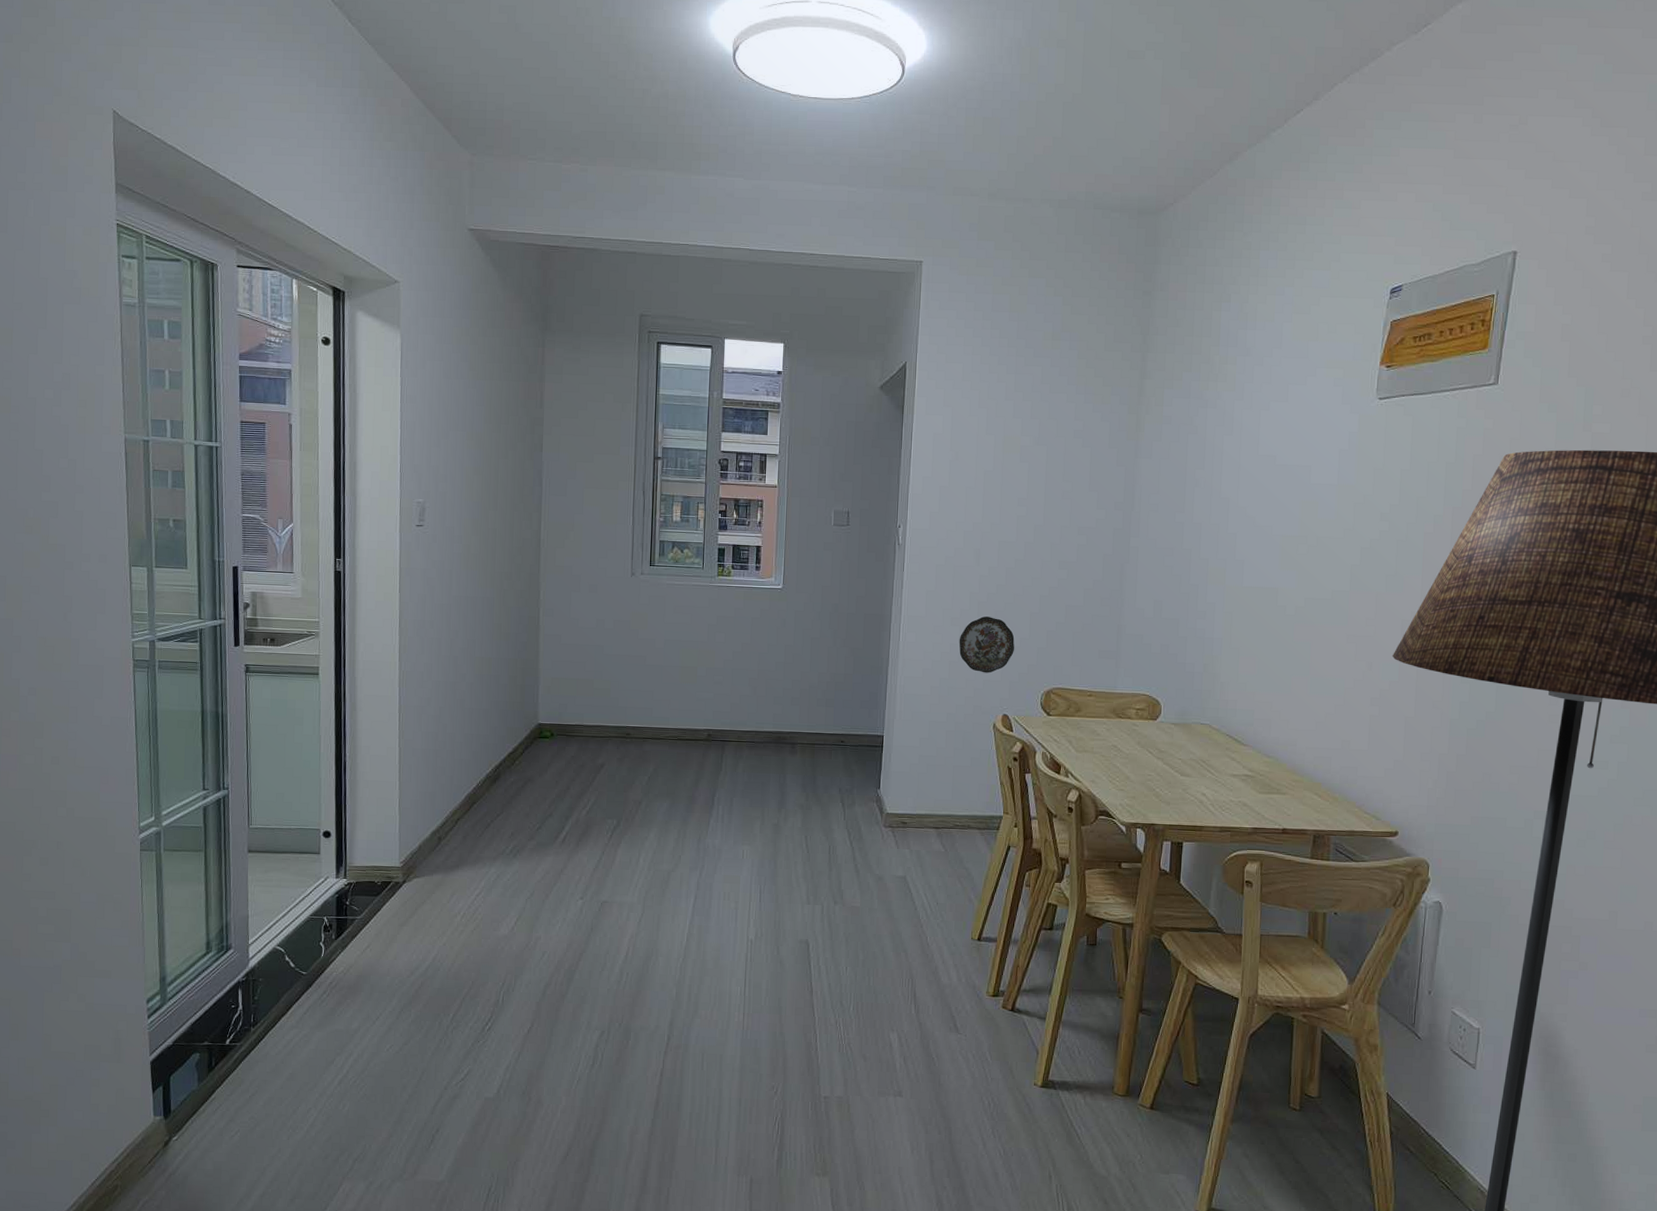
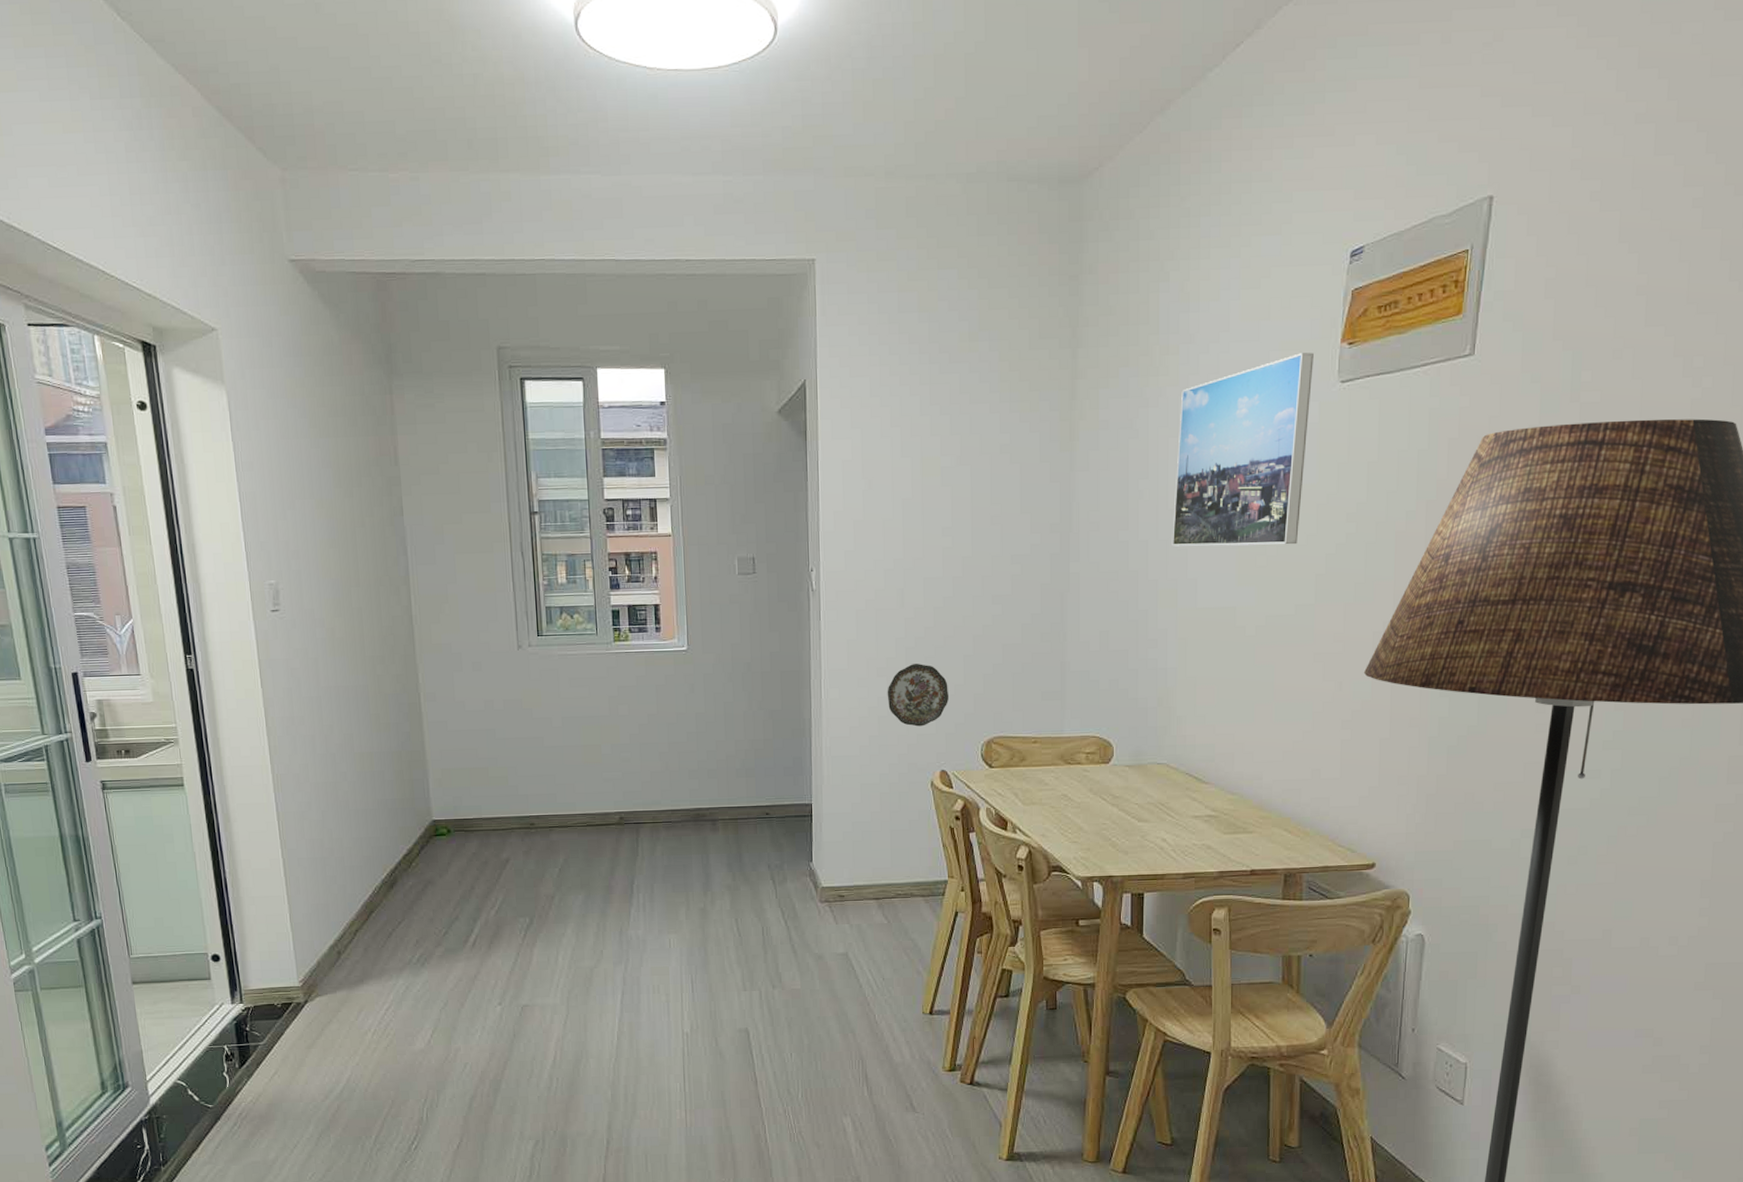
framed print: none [1223,371,1355,537] -> present [1172,353,1314,546]

